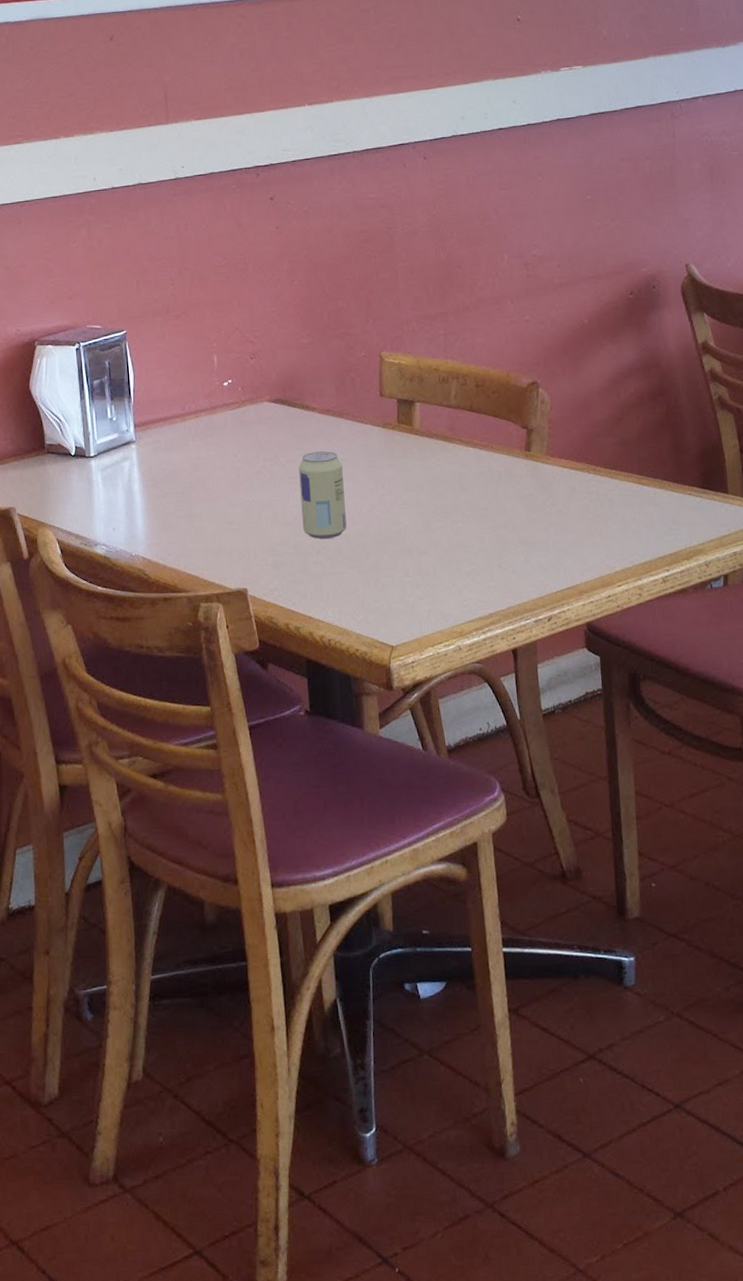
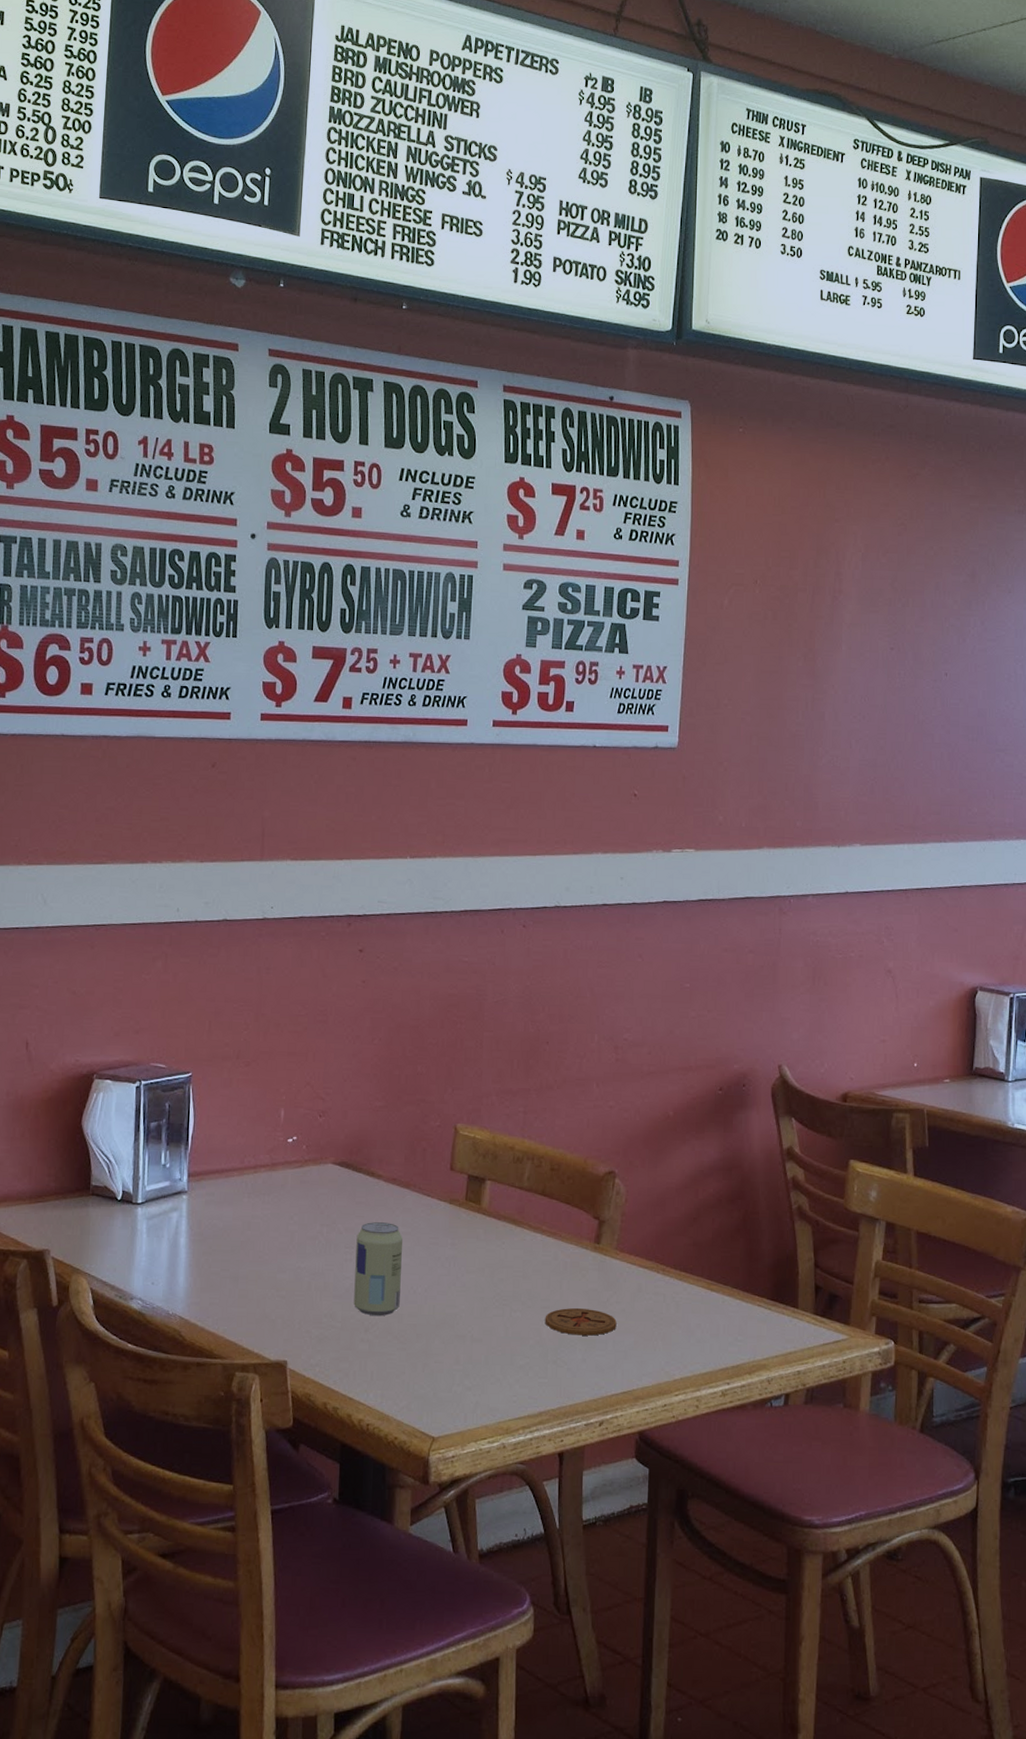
coaster: none [485,513,555,539] -> present [545,1308,617,1336]

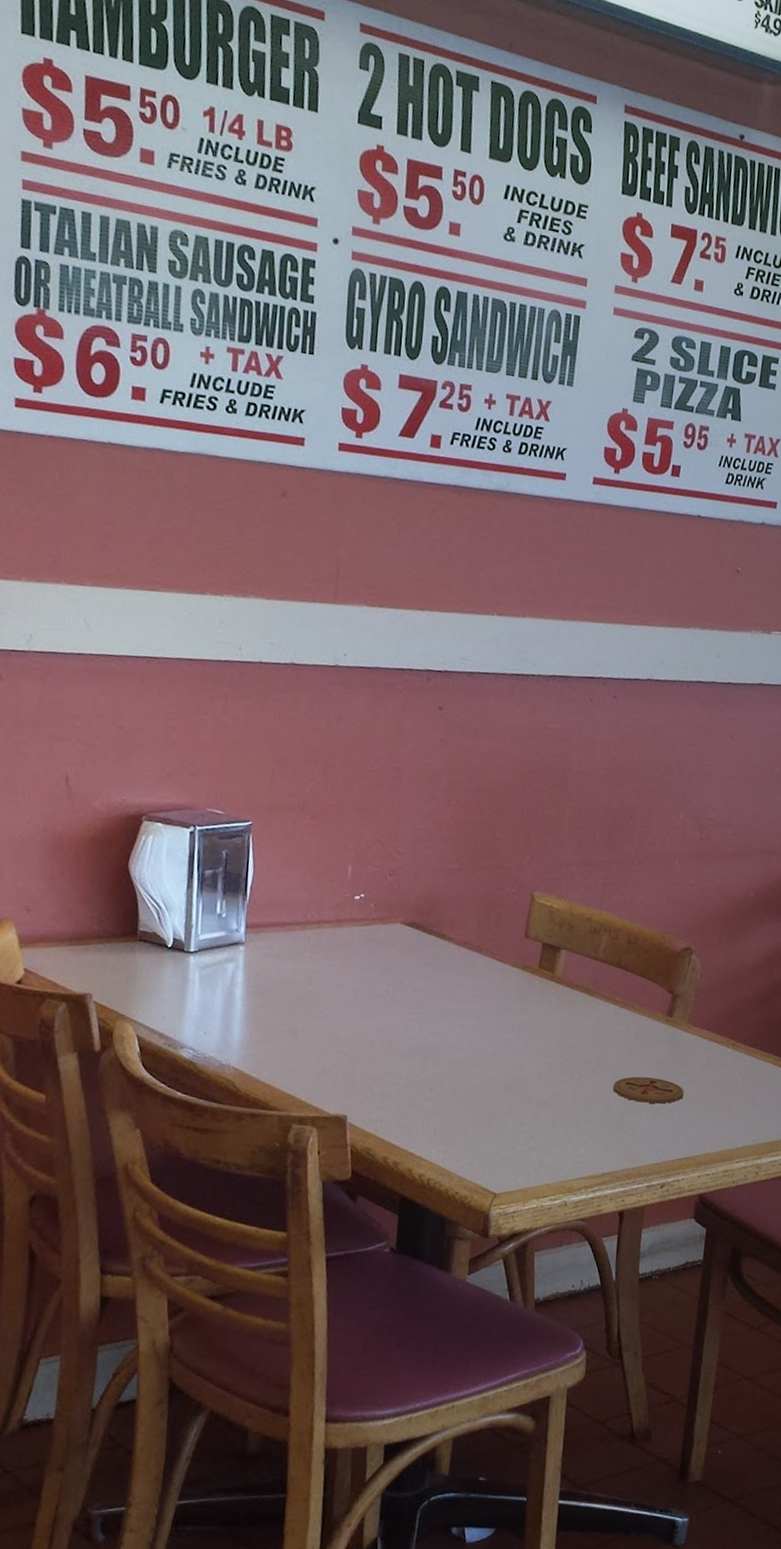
beverage can: present [354,1222,402,1316] -> none [418,984,472,1076]

